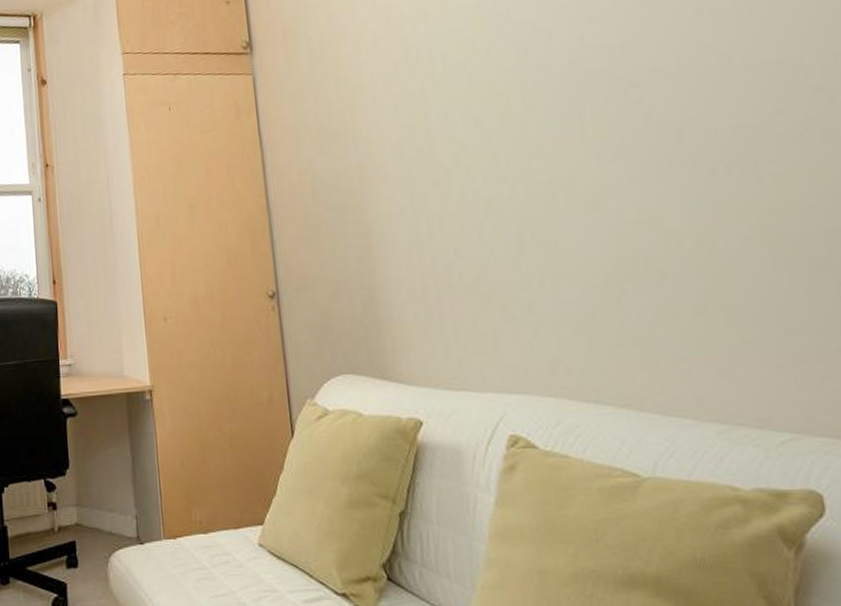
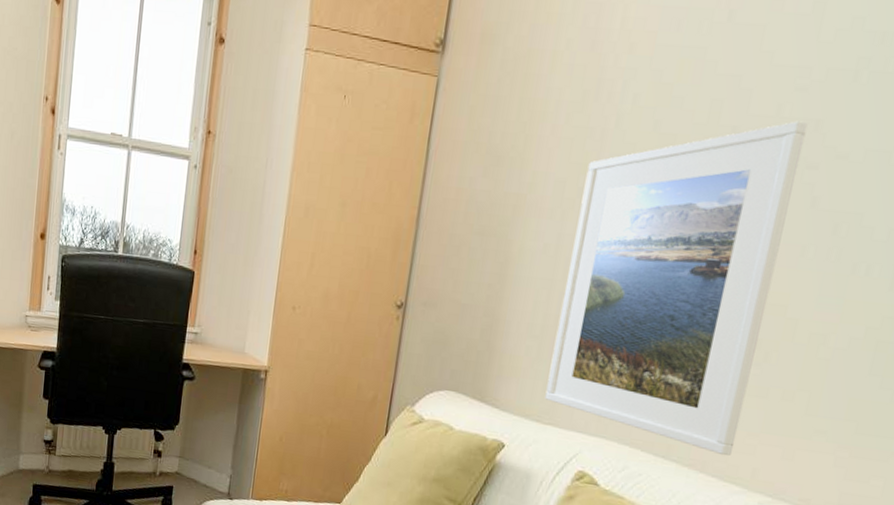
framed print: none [418,47,666,388] -> present [544,121,808,456]

